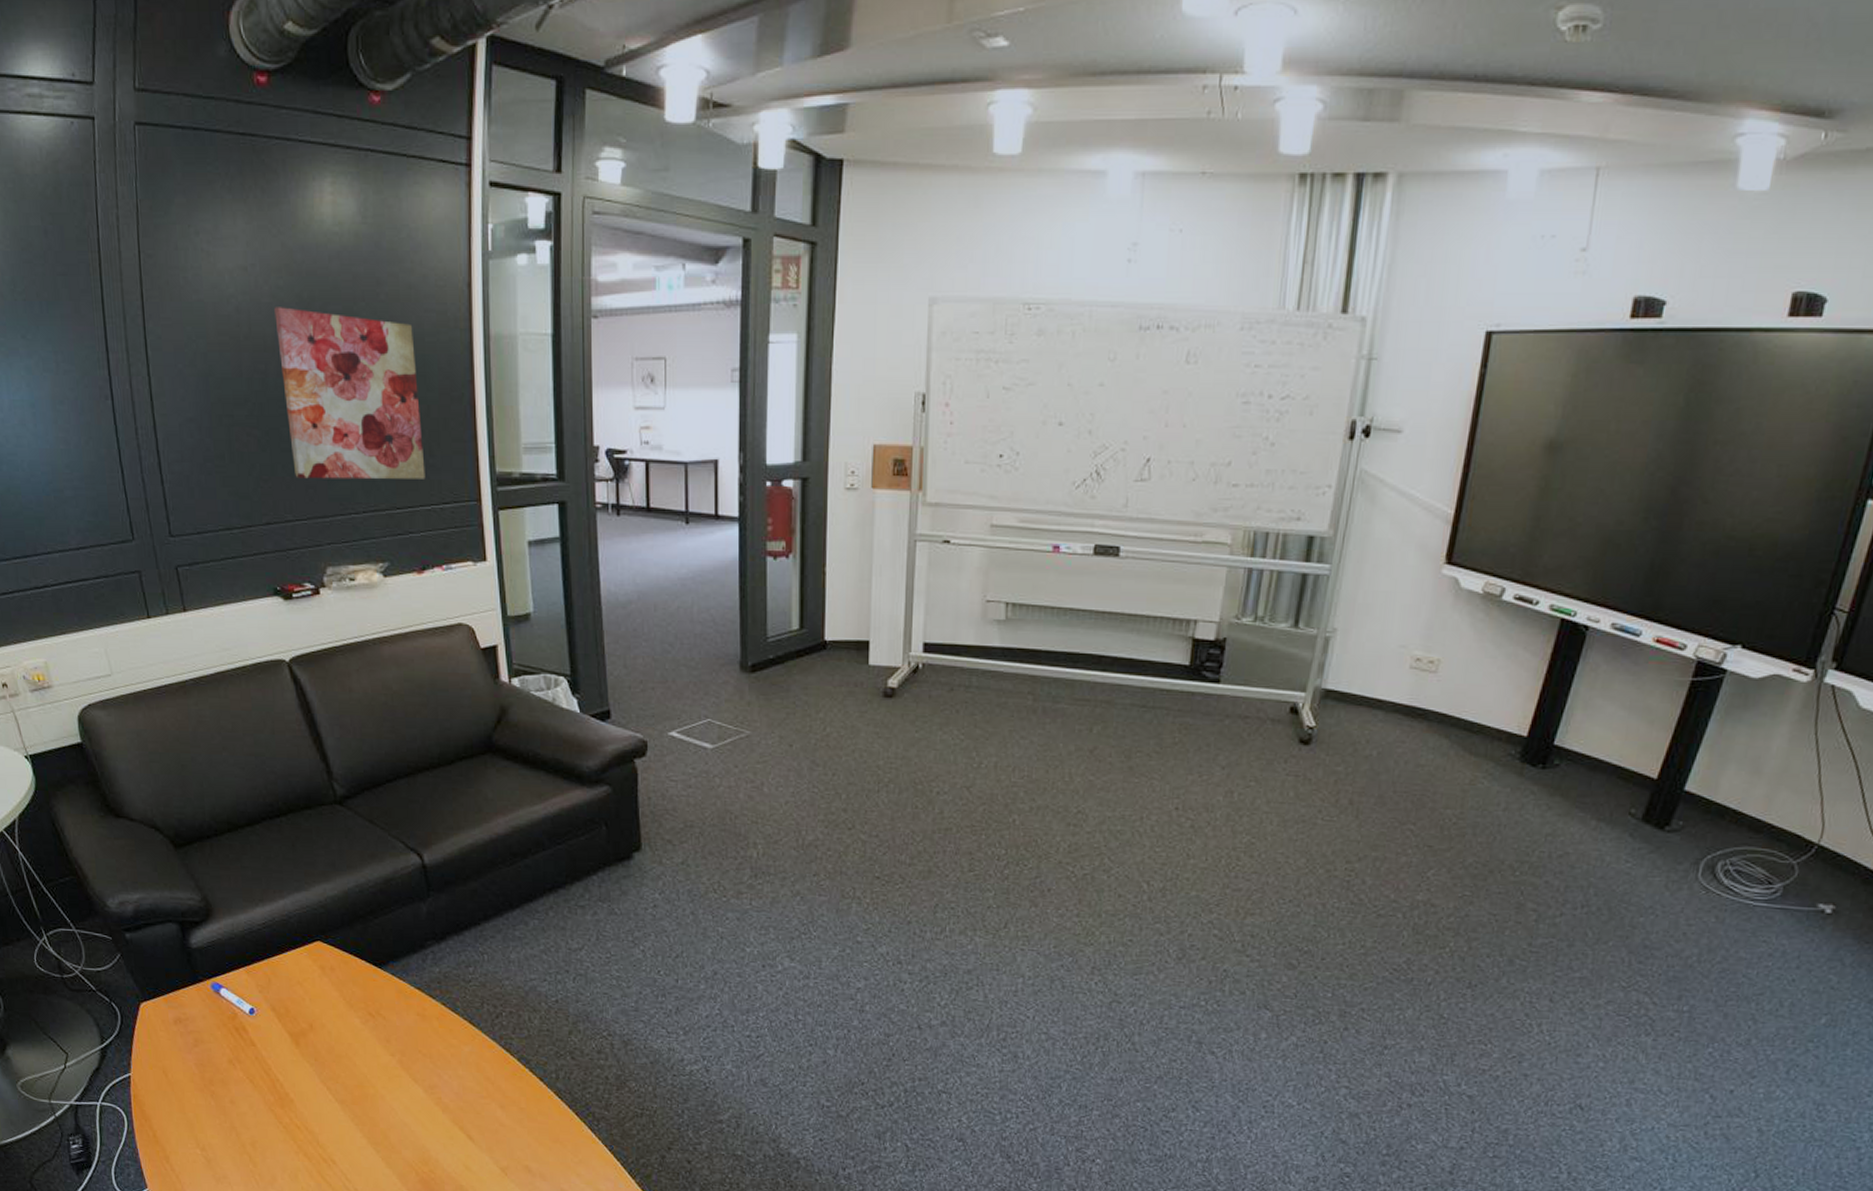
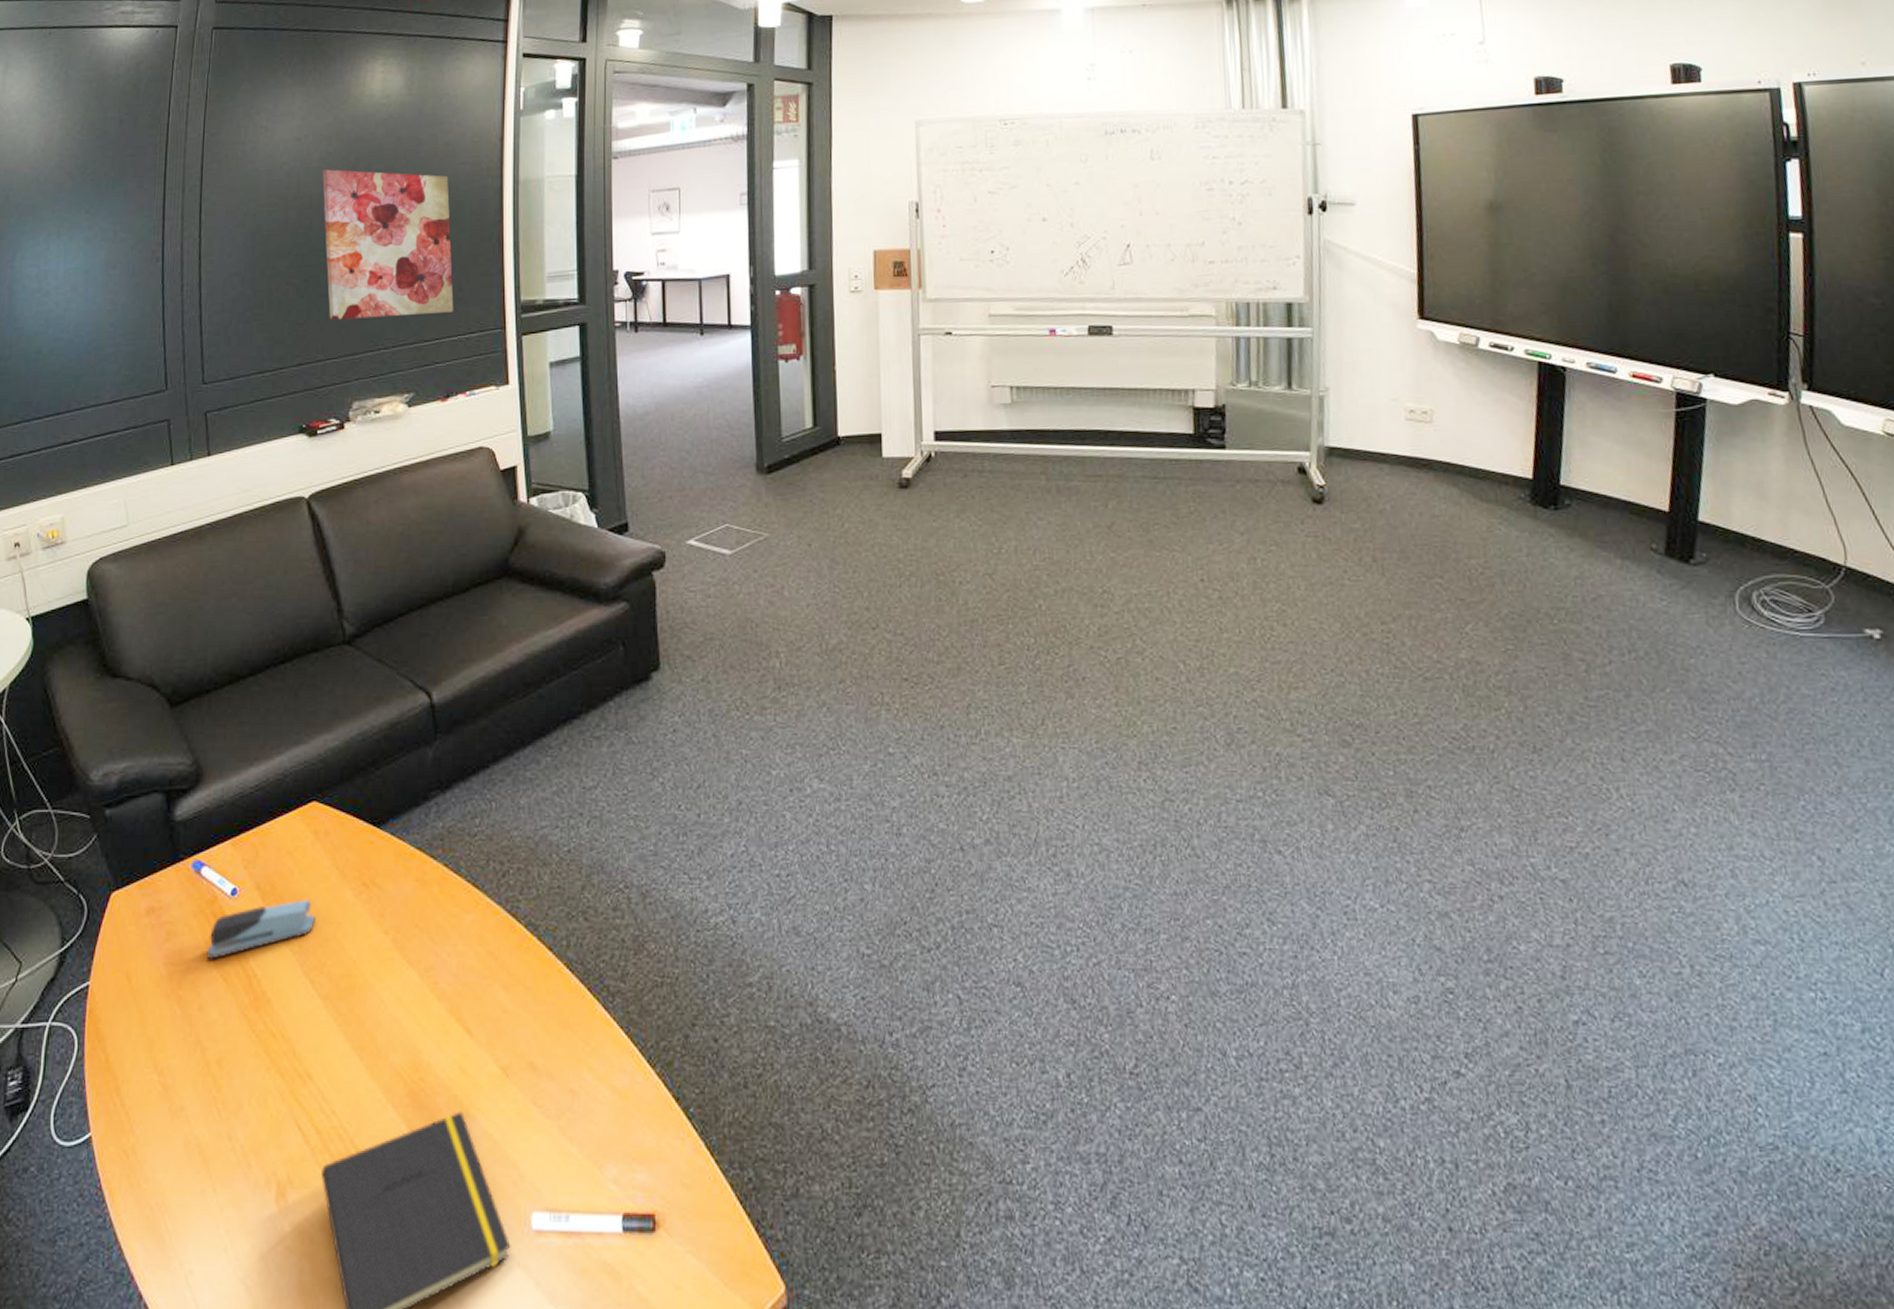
stapler: none [232,1022,328,1065] -> present [206,899,315,960]

